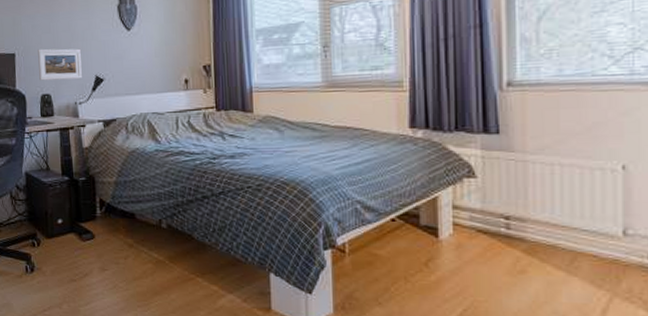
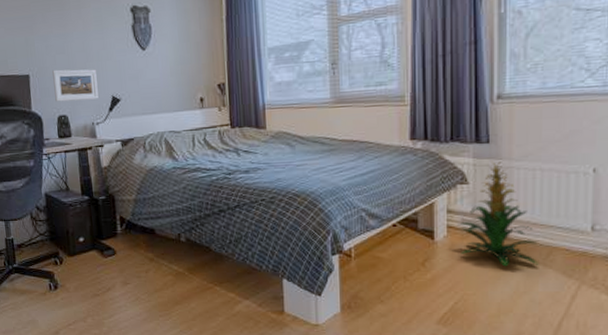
indoor plant: none [465,153,562,272] -> present [457,160,539,267]

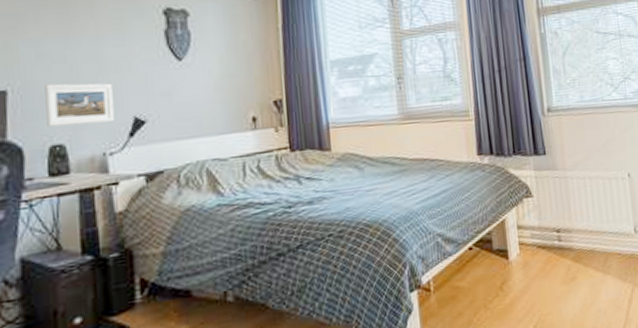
indoor plant: present [457,160,539,267] -> none [528,172,600,279]

